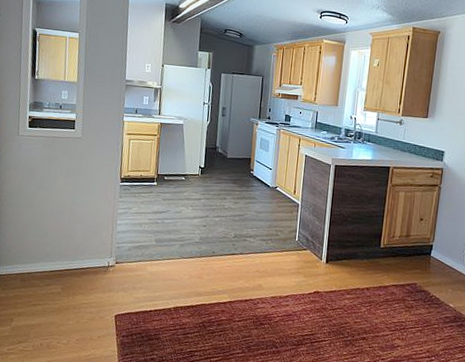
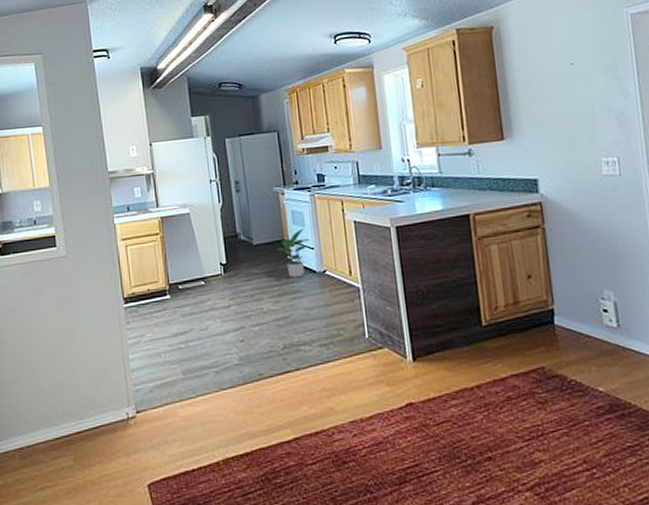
potted plant: none [244,153,270,188] -> present [277,229,310,278]

